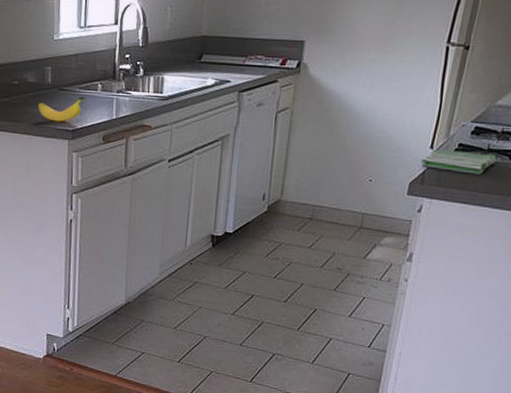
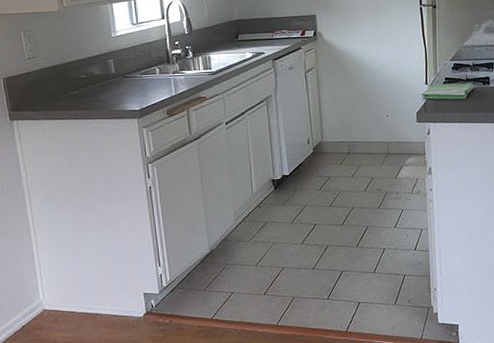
banana: present [37,97,86,122] -> none [105,81,147,105]

